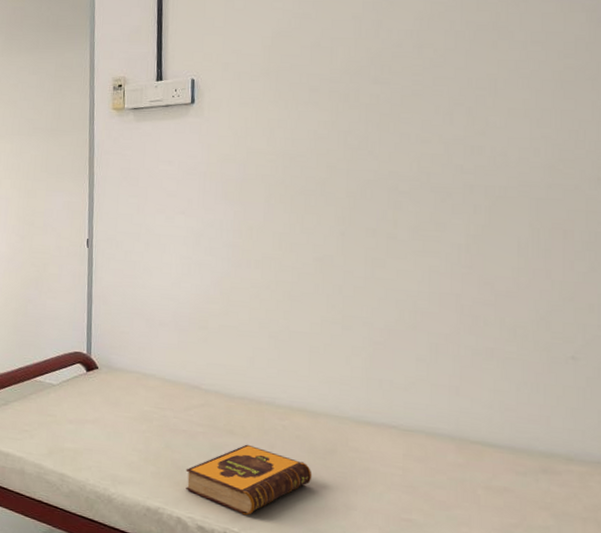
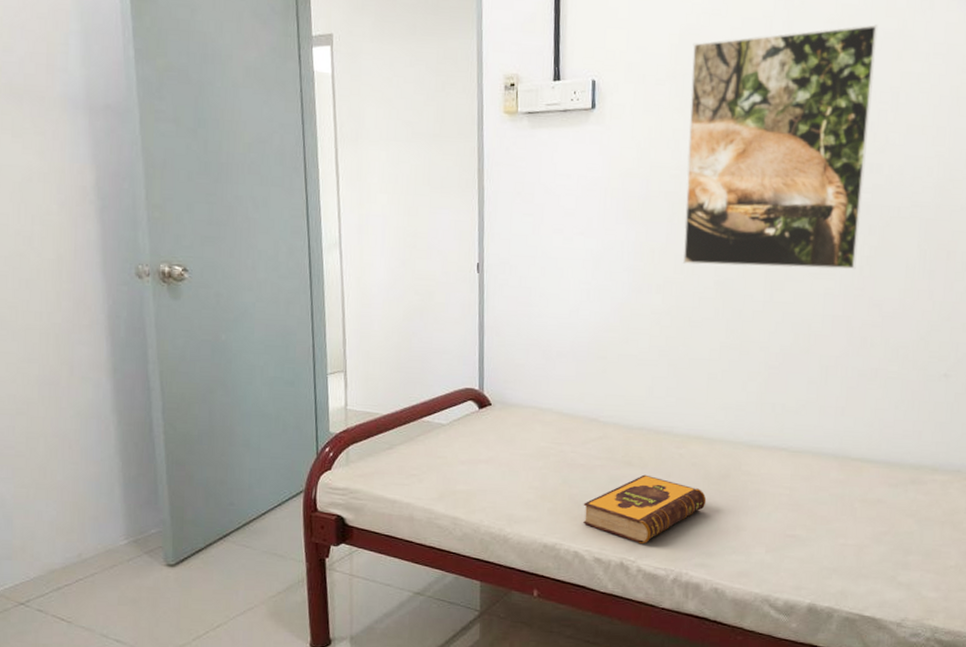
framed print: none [280,18,470,248] -> present [682,24,878,270]

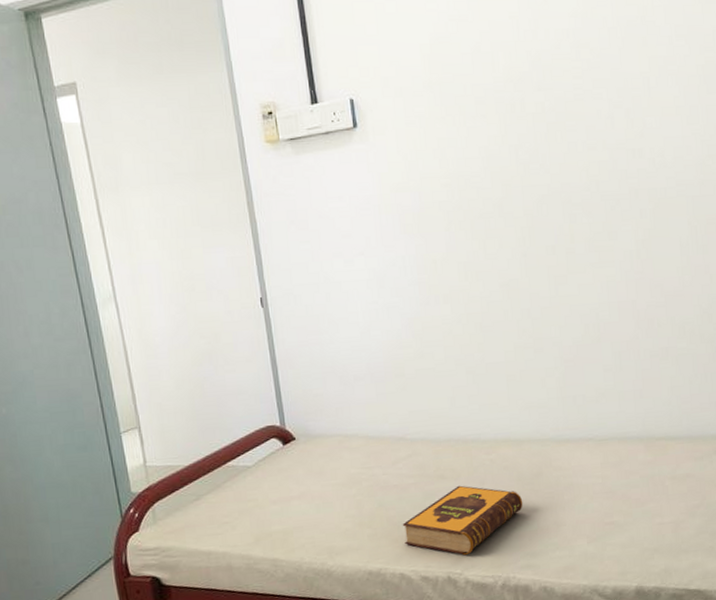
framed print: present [682,24,878,270] -> none [444,14,633,271]

